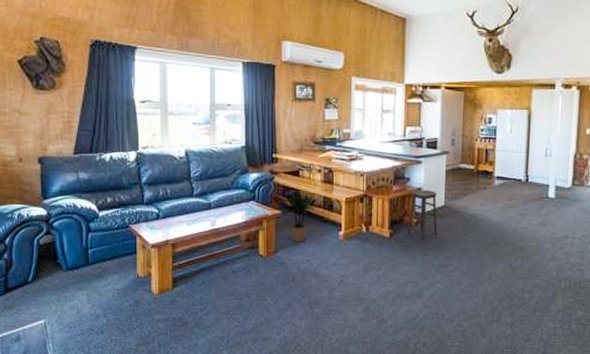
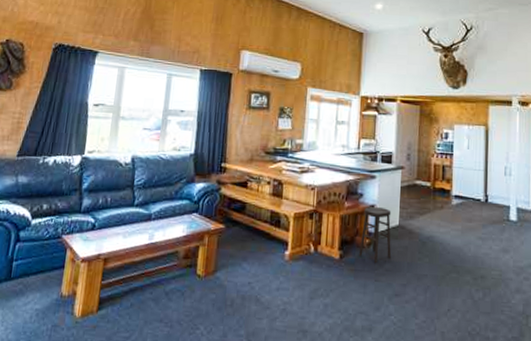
potted plant: present [285,192,317,242] -> none [230,205,265,261]

